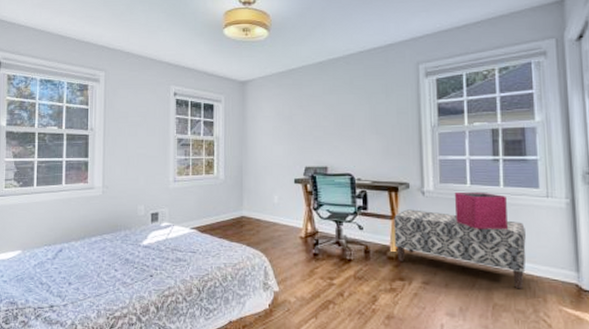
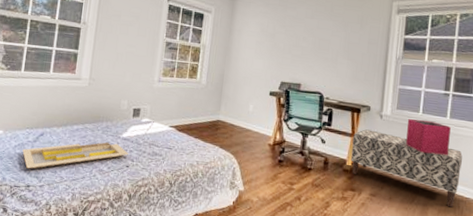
serving tray: none [43,252,151,288] -> present [22,142,128,169]

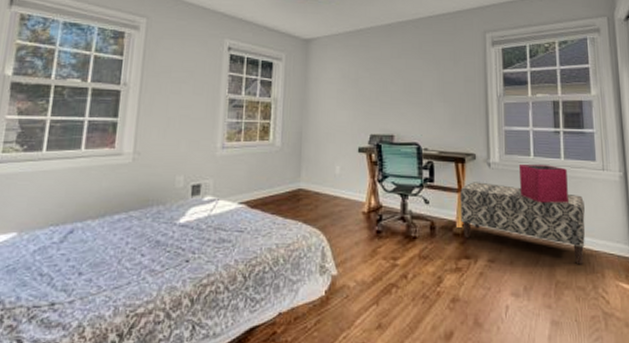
serving tray: present [22,142,128,169] -> none [44,233,188,280]

